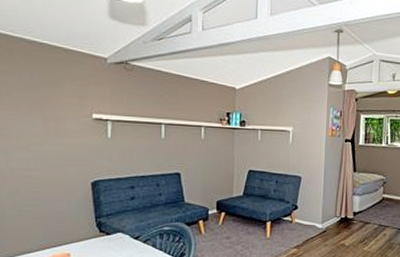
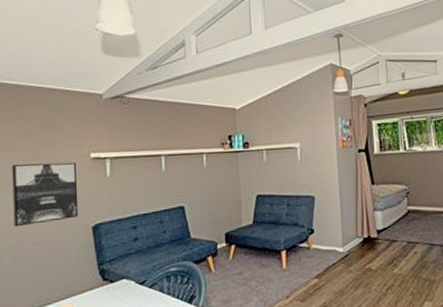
wall art: none [14,116,79,176] -> present [12,162,79,227]

